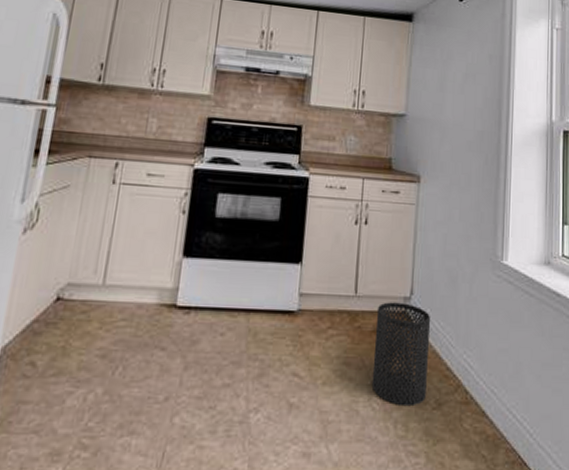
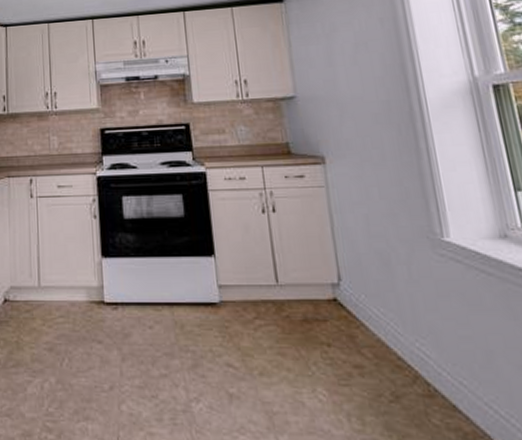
trash can: present [371,302,430,407] -> none [303,289,379,399]

